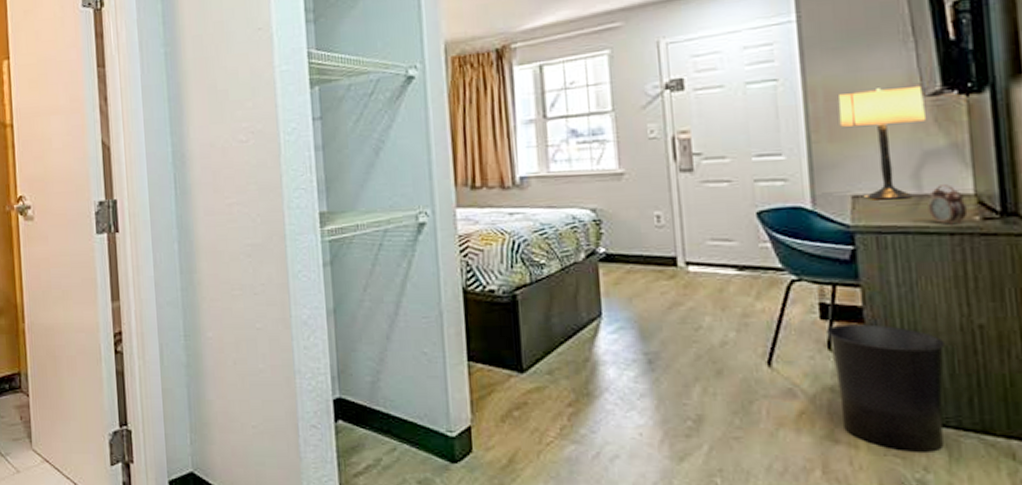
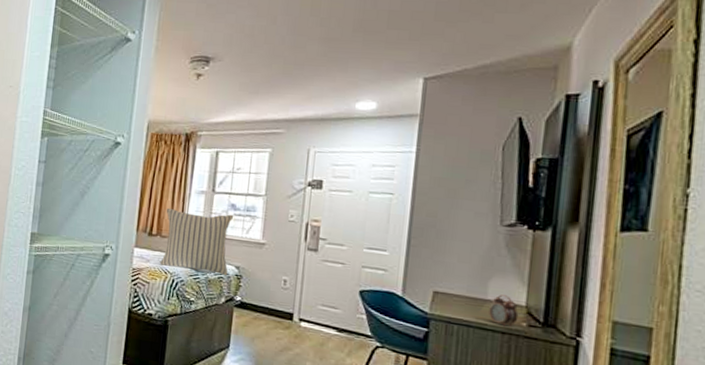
pillow: none [488,143,583,225] -> present [160,208,234,276]
table lamp: present [838,85,925,201] -> none [434,212,501,301]

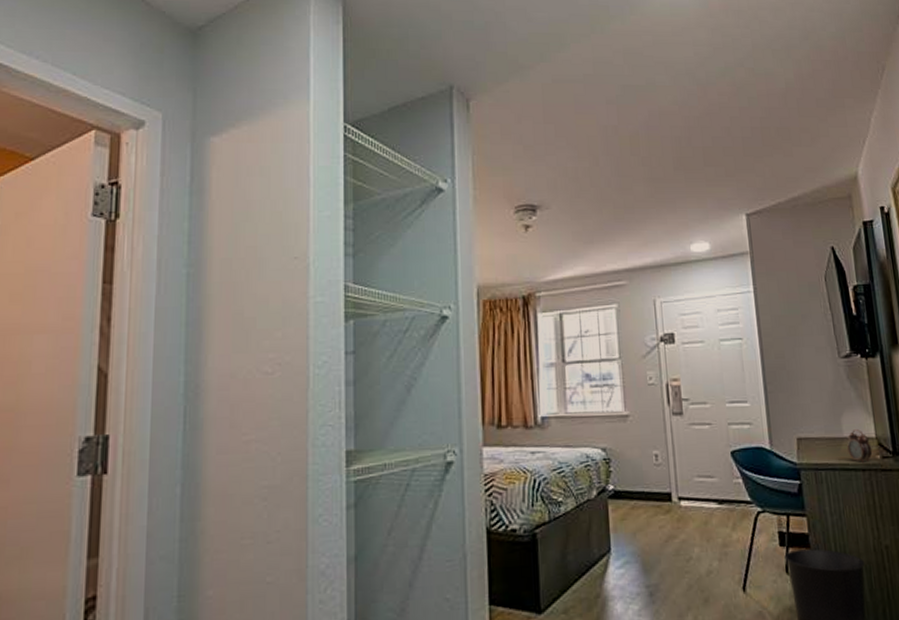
pillow: present [160,208,234,276] -> none [513,386,595,463]

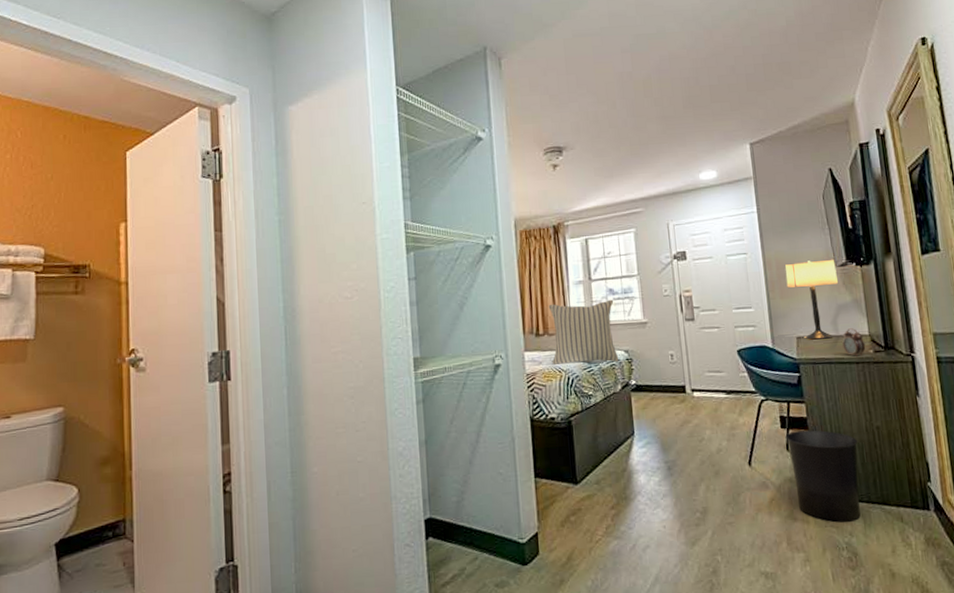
pillow: none [513,386,595,463] -> present [548,299,619,365]
table lamp: none [784,349,842,443] -> present [785,259,838,340]

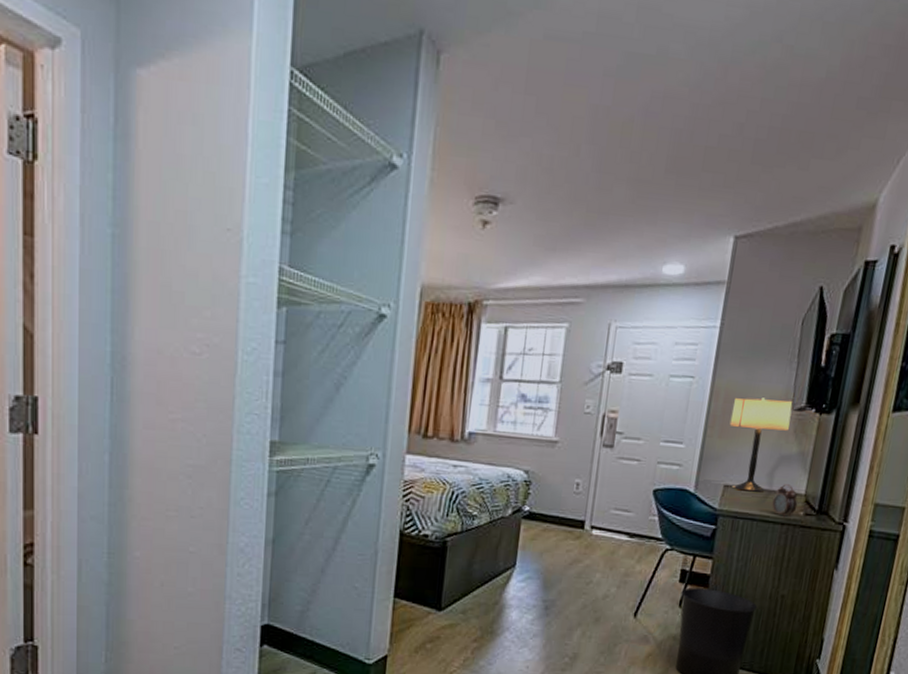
pillow: present [548,299,619,365] -> none [437,401,524,483]

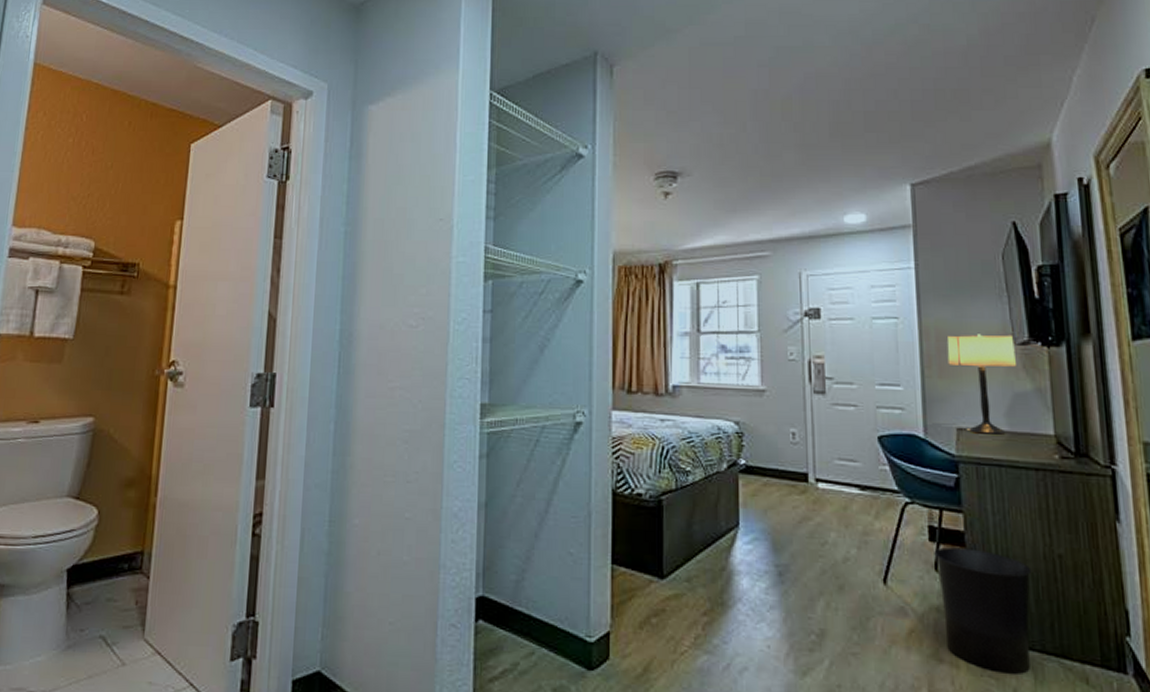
alarm clock: present [772,484,798,518] -> none [1018,424,1049,462]

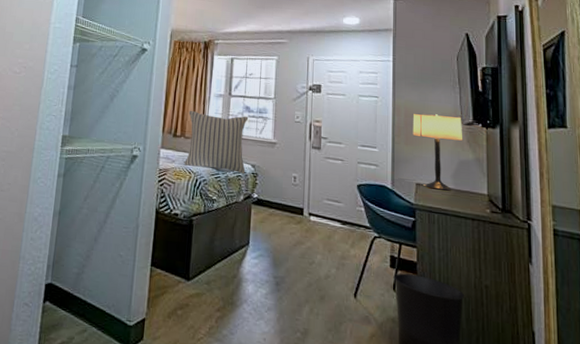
pillow: none [645,356,727,435] -> present [184,110,249,174]

